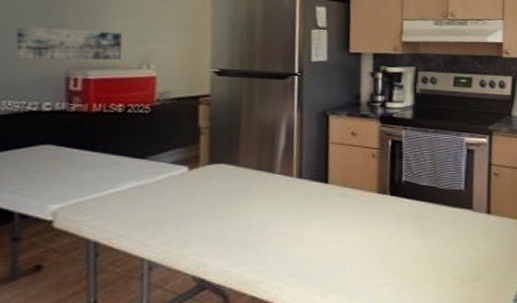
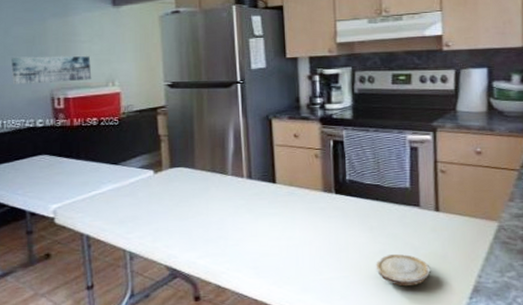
wood slice: none [426,257,479,290] -> present [375,253,431,286]

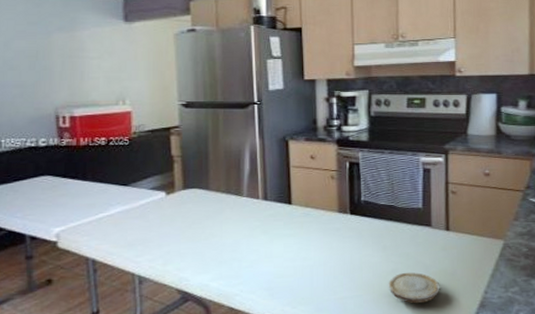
wall art: present [10,56,92,85] -> none [10,72,101,101]

